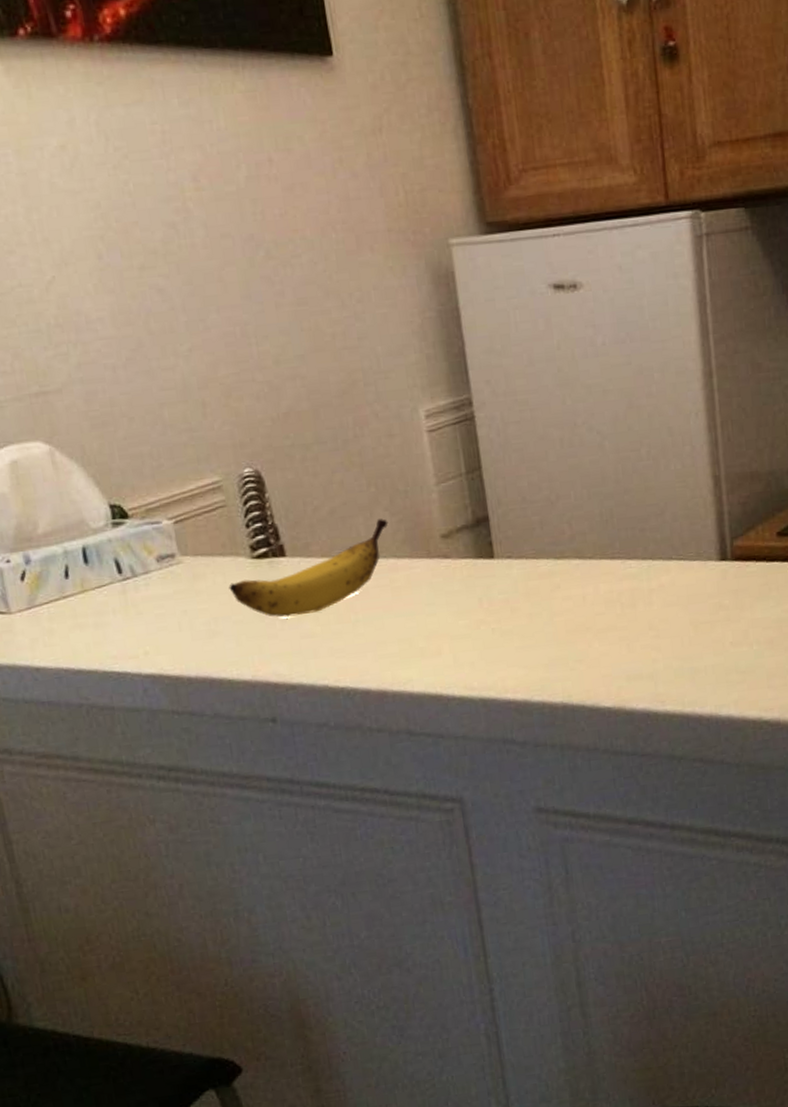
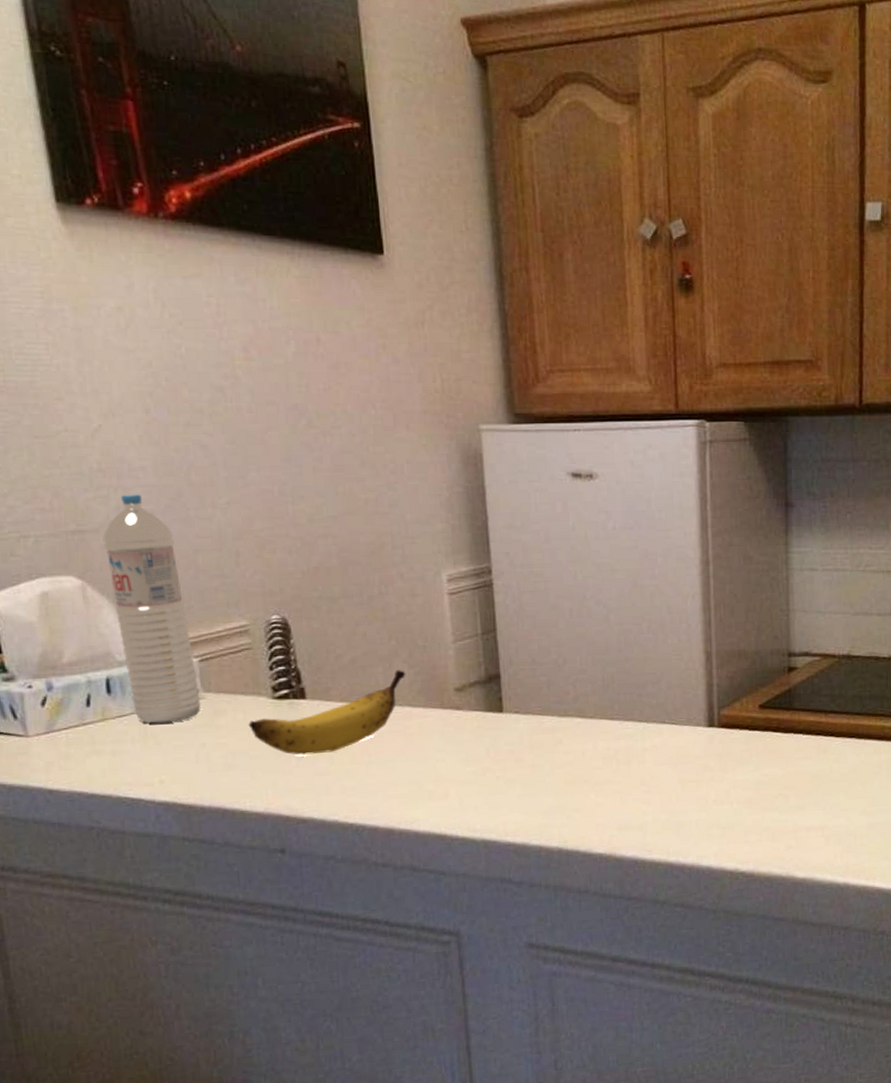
water bottle: none [66,348,180,593] -> present [102,494,201,724]

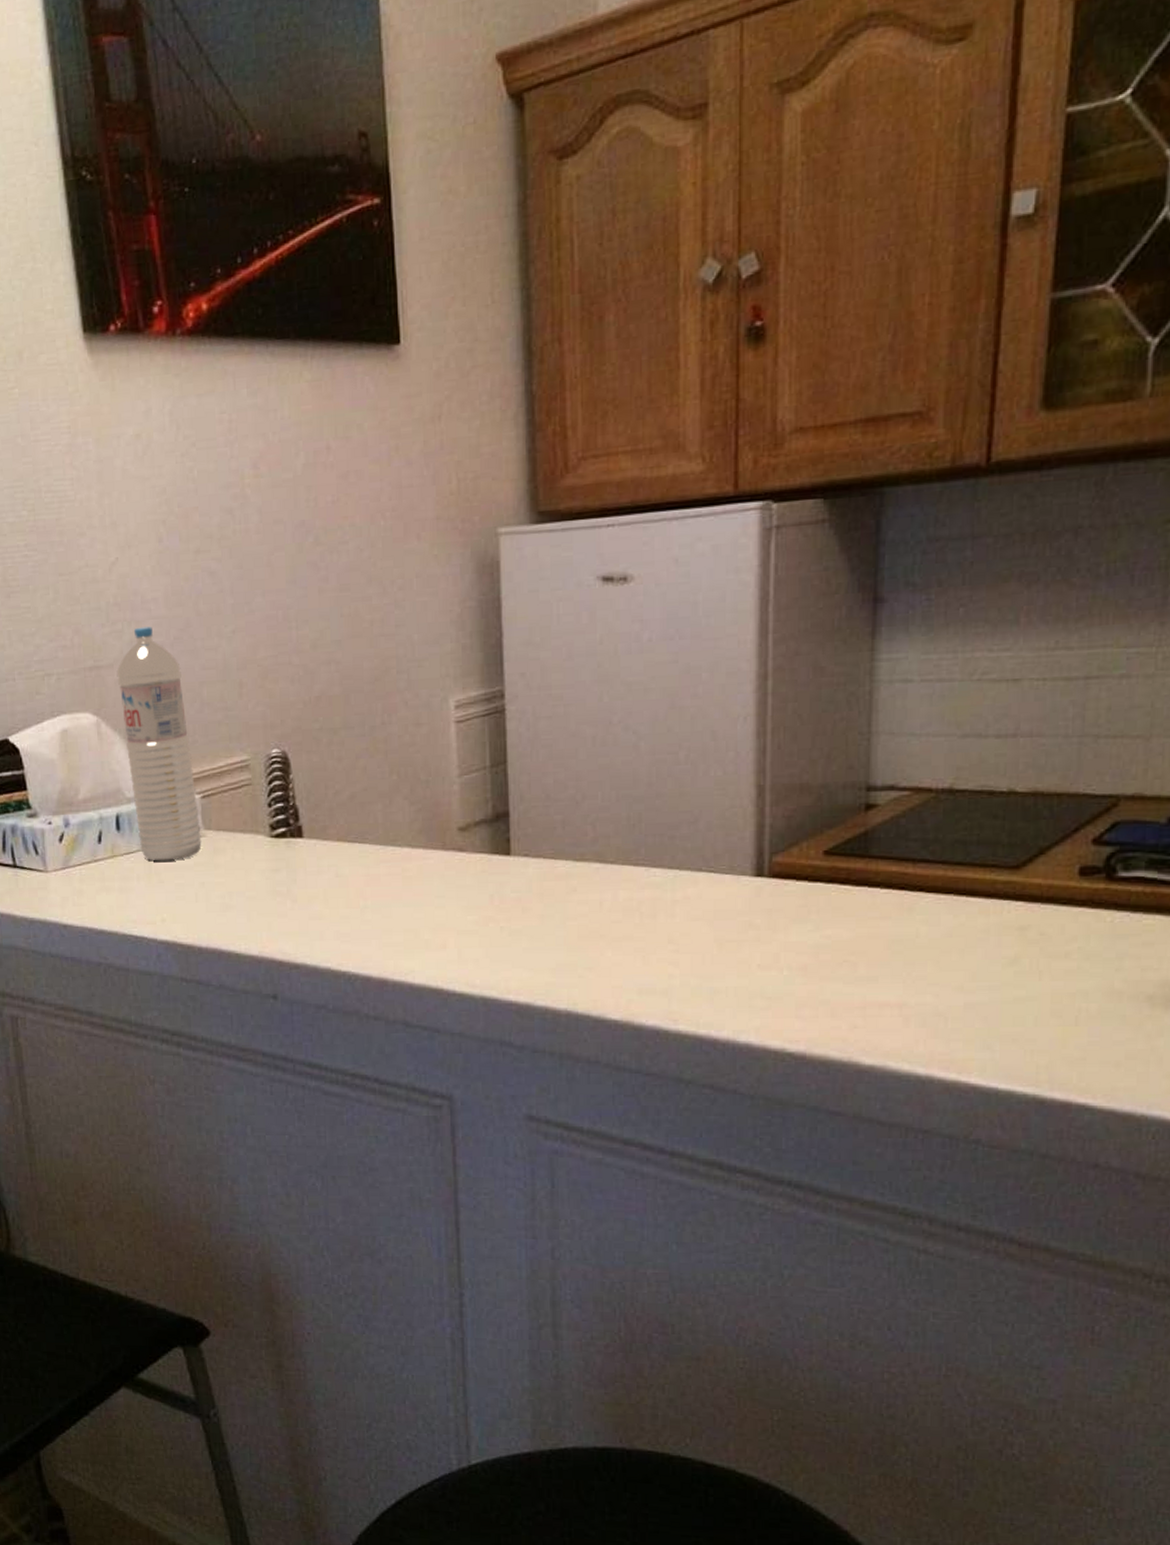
banana: present [248,670,406,756] -> none [246,807,407,899]

